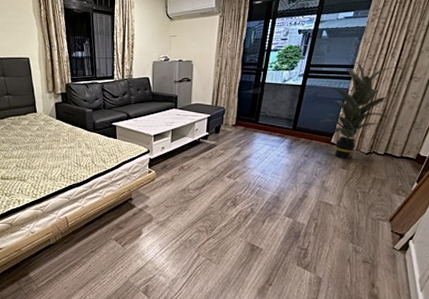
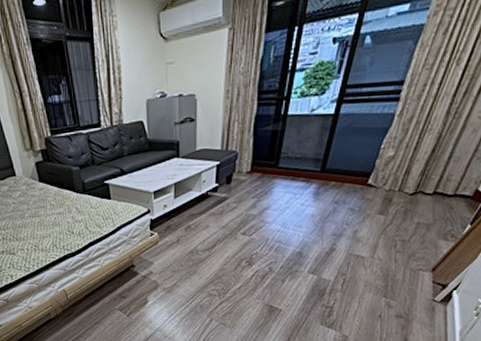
indoor plant: present [319,61,404,159] -> none [354,74,471,202]

